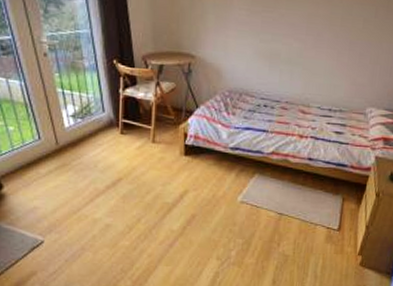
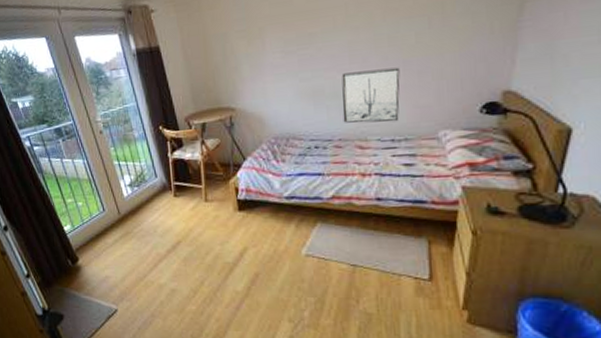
wall art: none [292,42,346,94] -> present [341,67,400,123]

